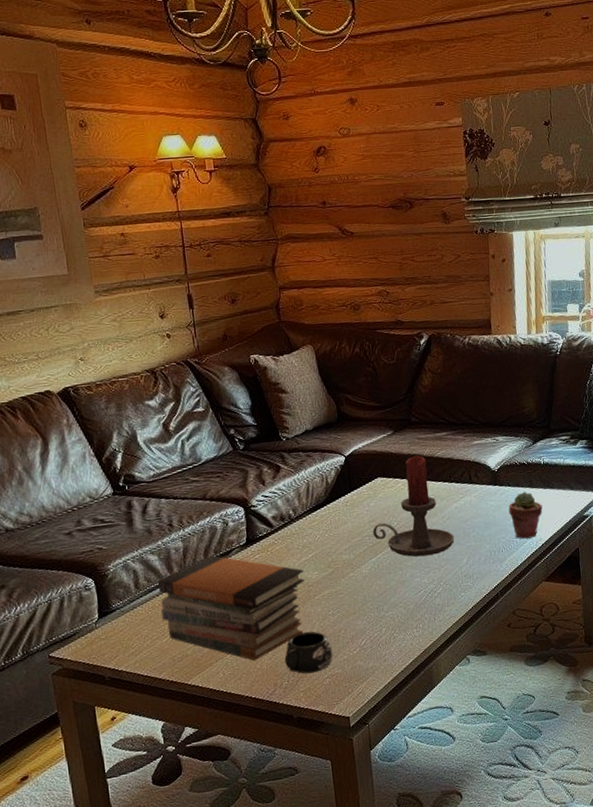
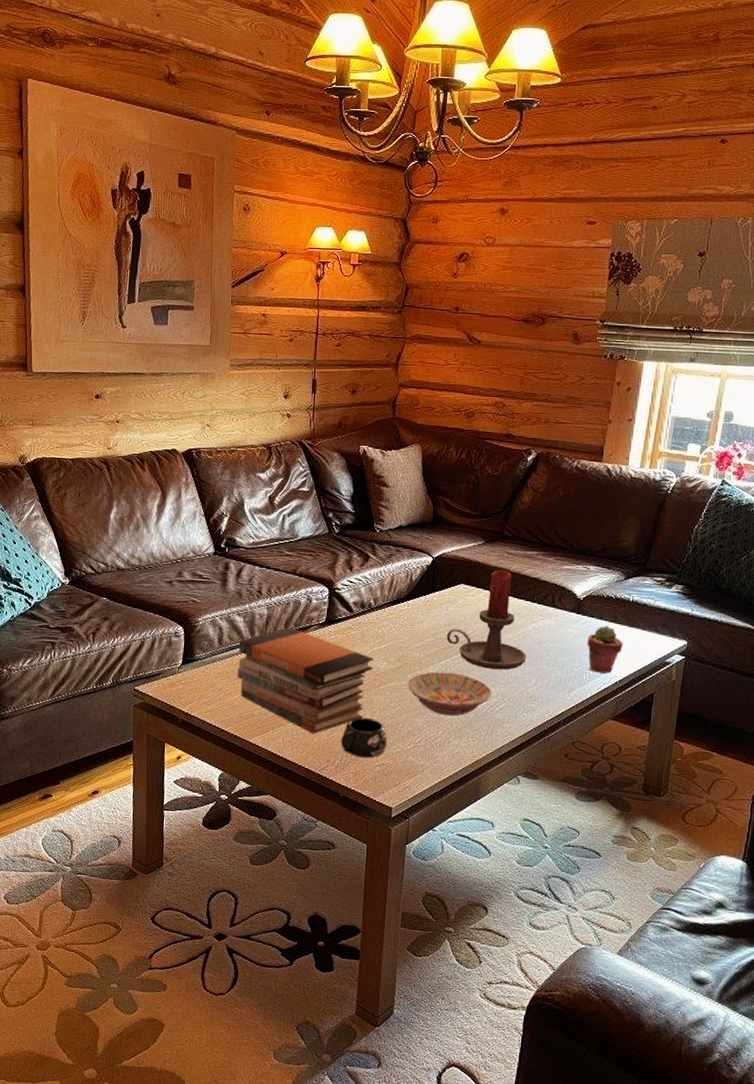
bowl: none [341,567,428,612] -> present [407,671,493,716]

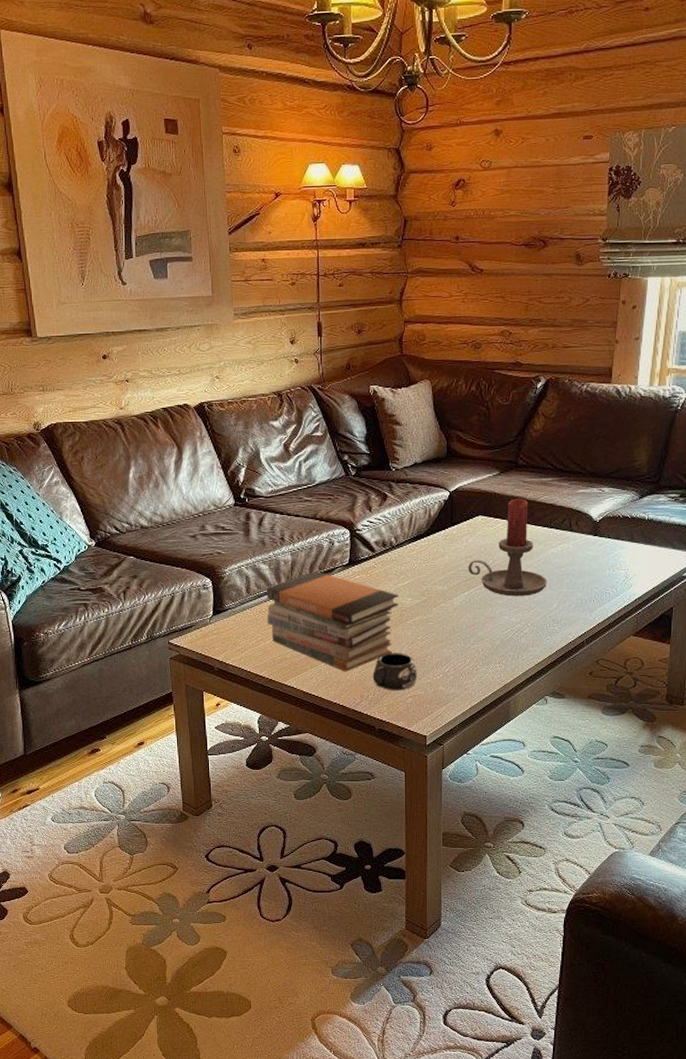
bowl: present [407,671,493,716] -> none [432,603,516,645]
potted succulent: present [587,626,623,674] -> none [605,545,641,592]

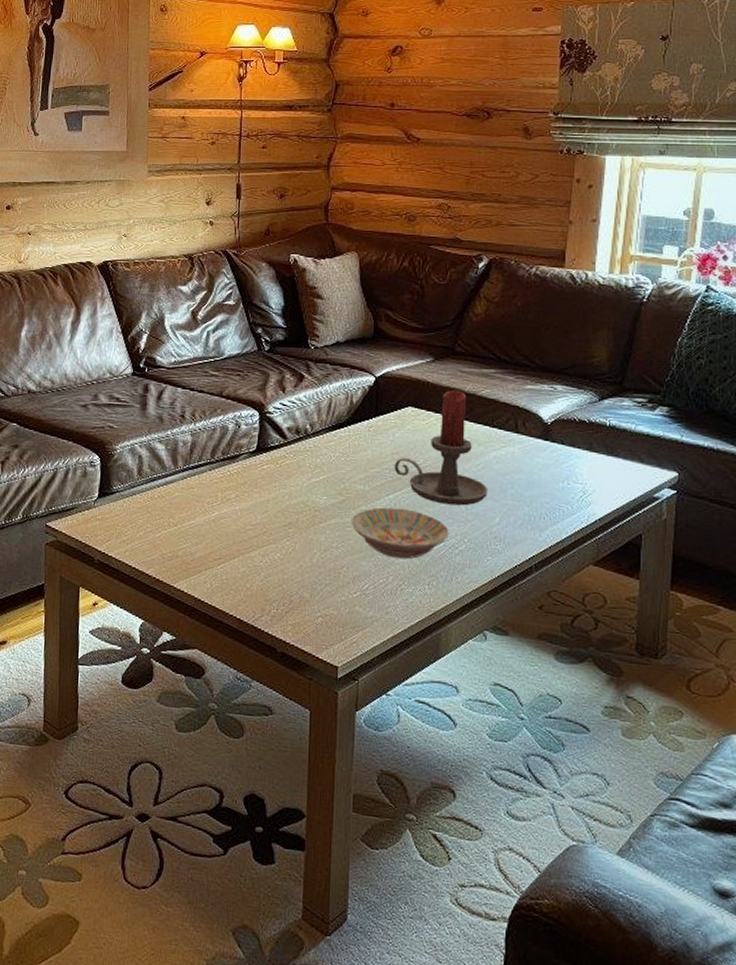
book stack: present [266,571,398,672] -> none [158,455,311,578]
mug: present [372,652,418,691] -> none [277,559,331,608]
bowl: none [432,603,516,645] -> present [350,507,450,559]

